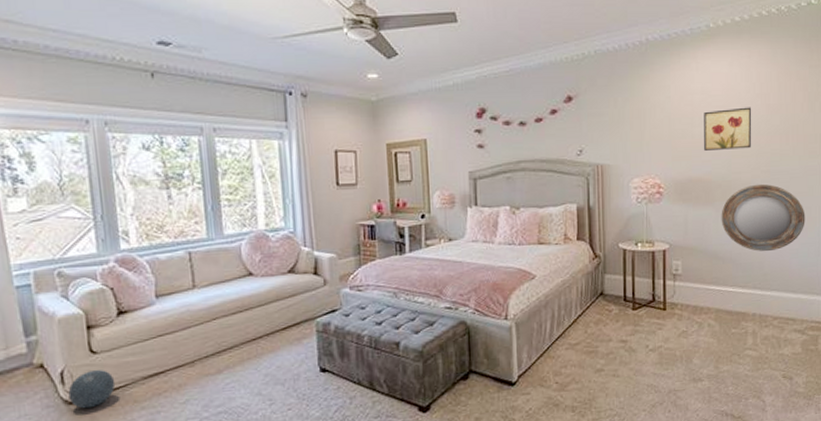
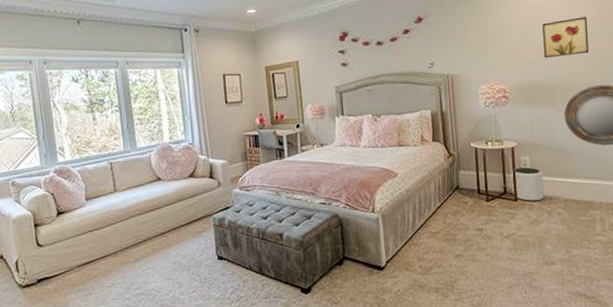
ball: present [68,370,116,409] -> none [22,260,57,291]
plant pot: none [662,273,695,311] -> present [512,167,544,202]

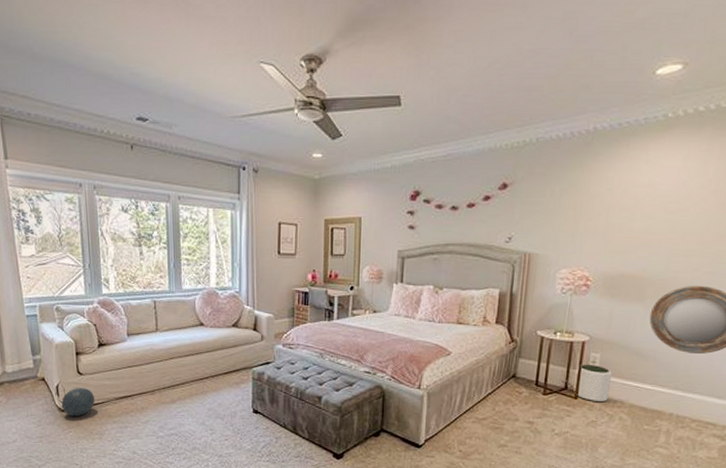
ball: none [22,260,57,291] -> present [61,388,95,417]
wall art: present [542,16,589,58] -> none [642,204,703,248]

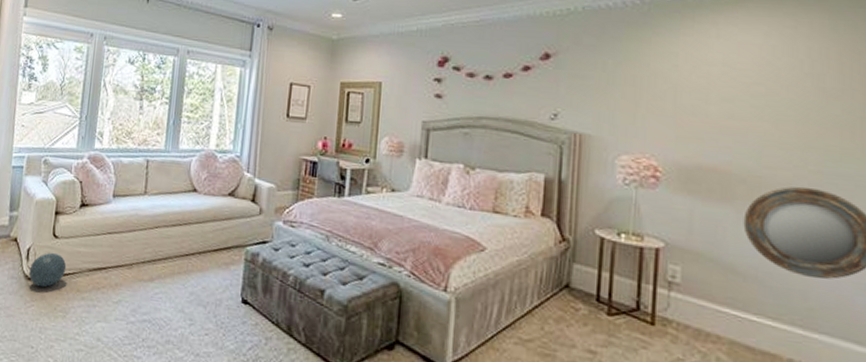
plant pot: present [576,365,612,403] -> none [652,279,699,333]

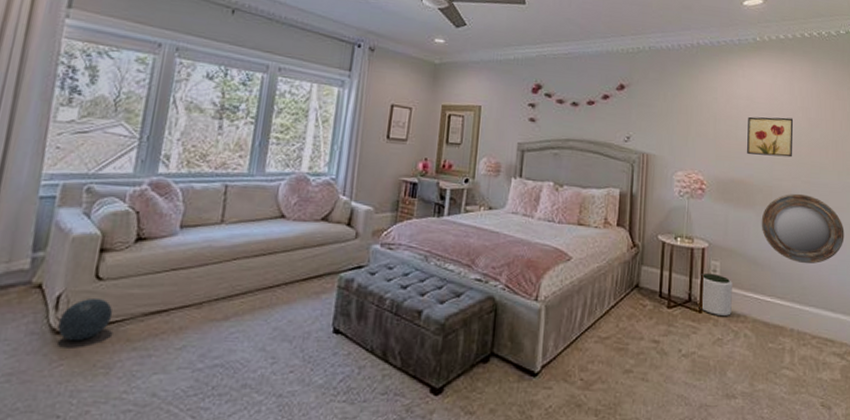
plant pot: none [652,279,699,333] -> present [700,274,732,317]
wall art: none [723,87,797,140] -> present [747,116,794,158]

